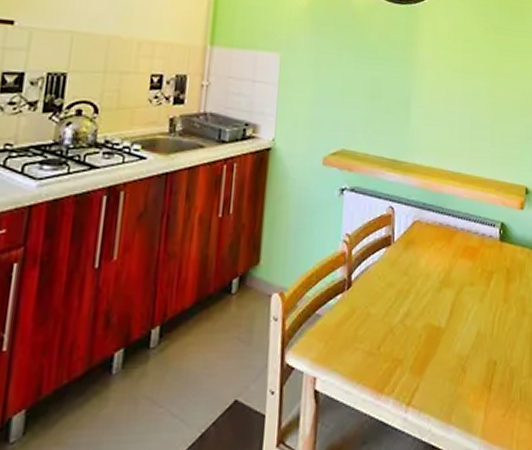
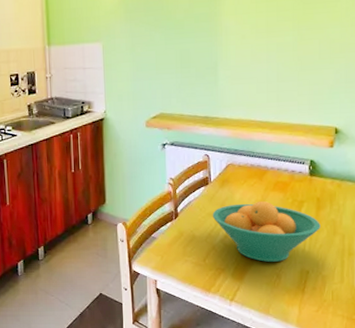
fruit bowl: none [392,269,510,350] -> present [212,200,321,262]

